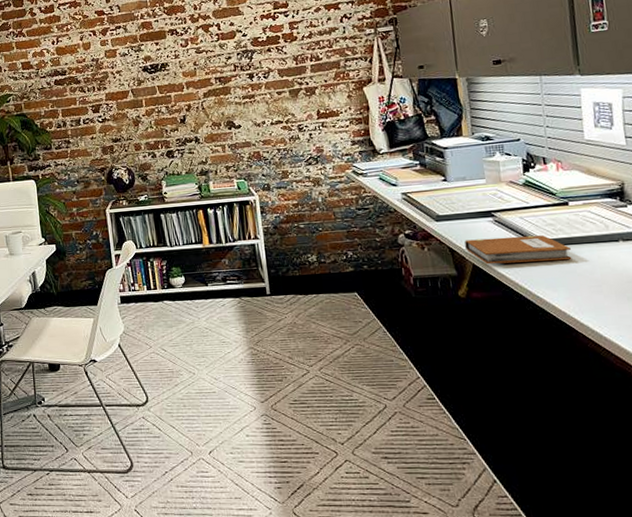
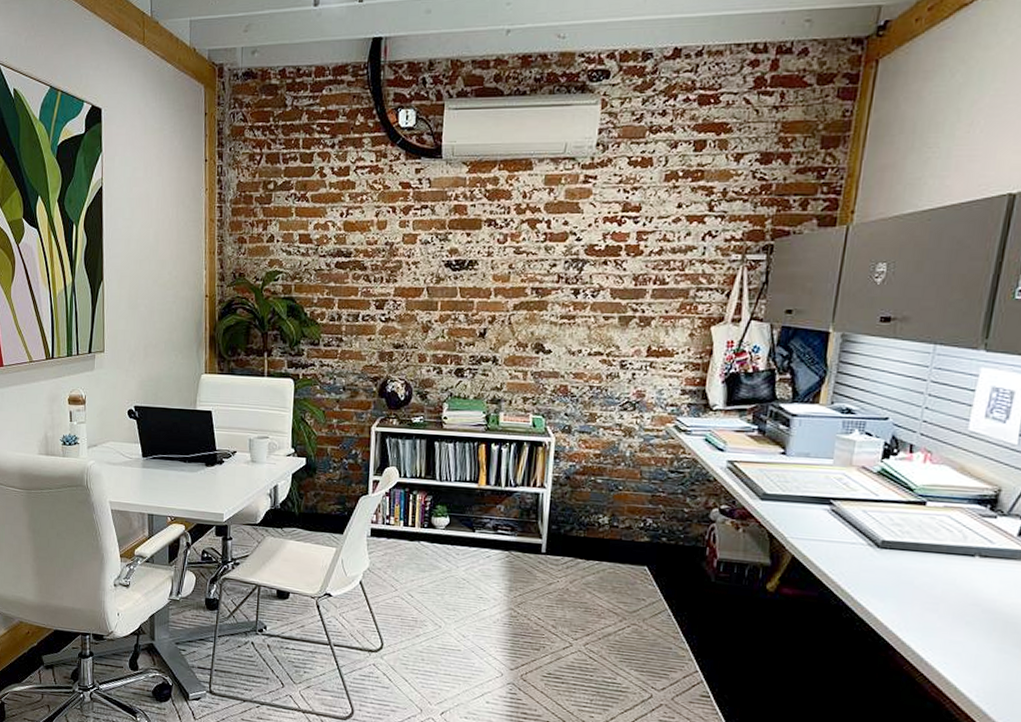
notebook: present [464,235,572,265] -> none [788,527,914,569]

